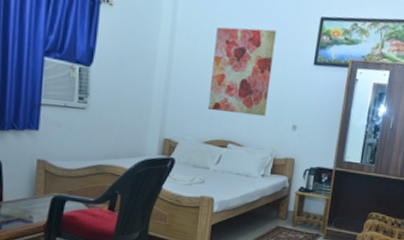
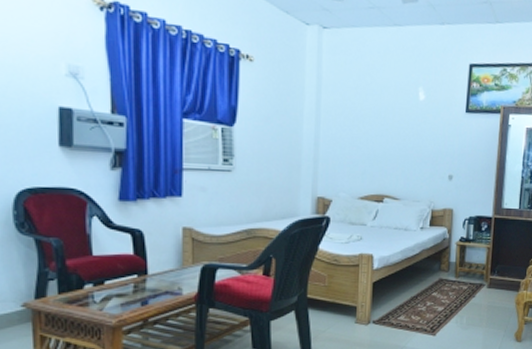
wall art: present [207,27,277,117] -> none [360,78,426,168]

